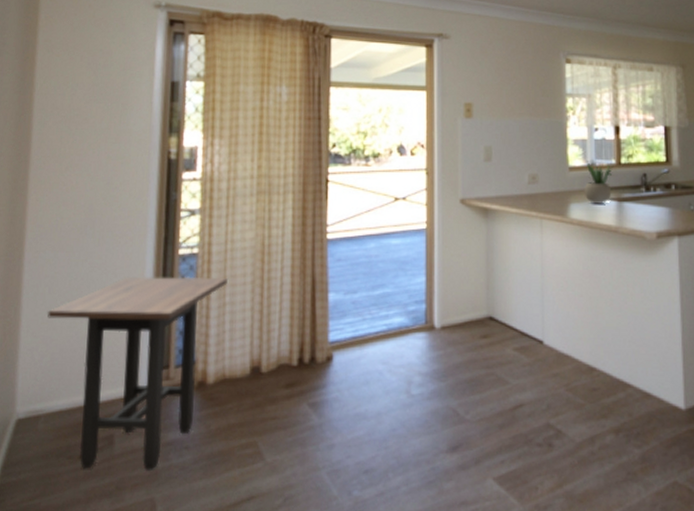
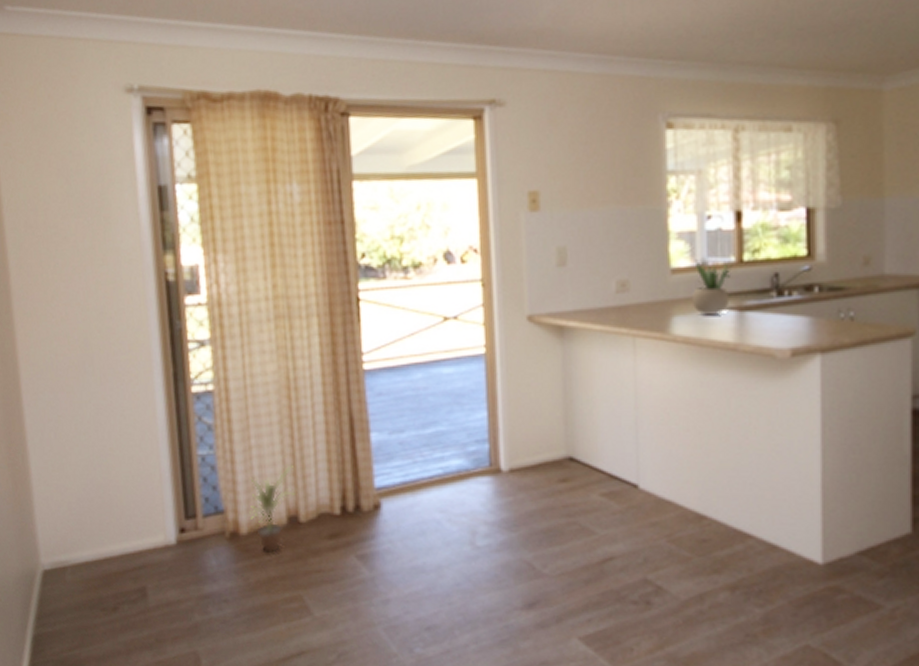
side table: present [46,276,228,470] -> none [56,417,251,623]
potted plant: none [217,320,262,401] -> present [249,464,296,553]

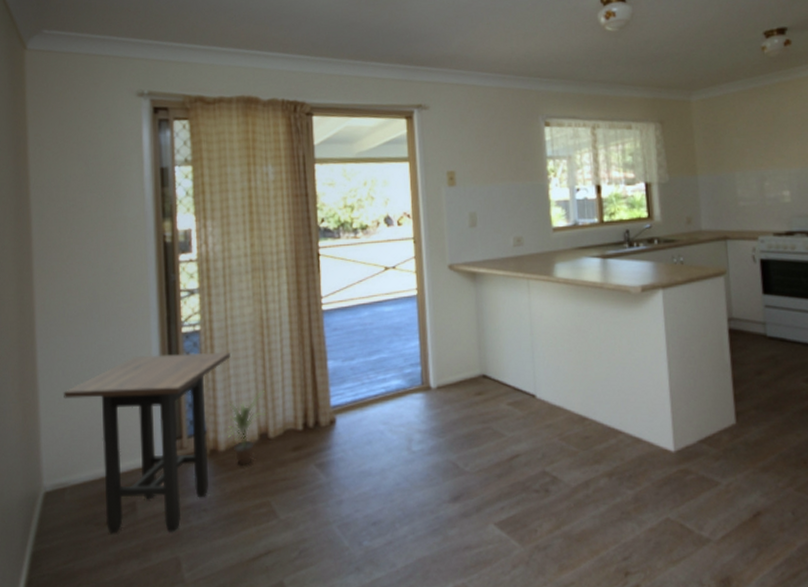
side table: none [56,417,251,623] -> present [62,352,230,532]
potted plant: present [691,259,732,315] -> none [568,221,596,262]

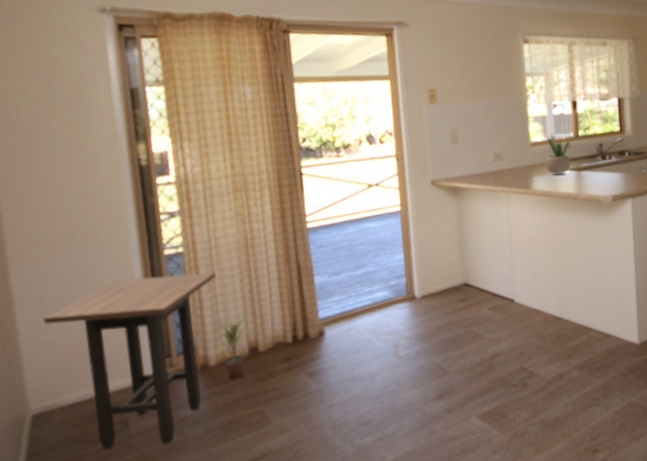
potted plant: none [568,221,596,262] -> present [545,136,572,175]

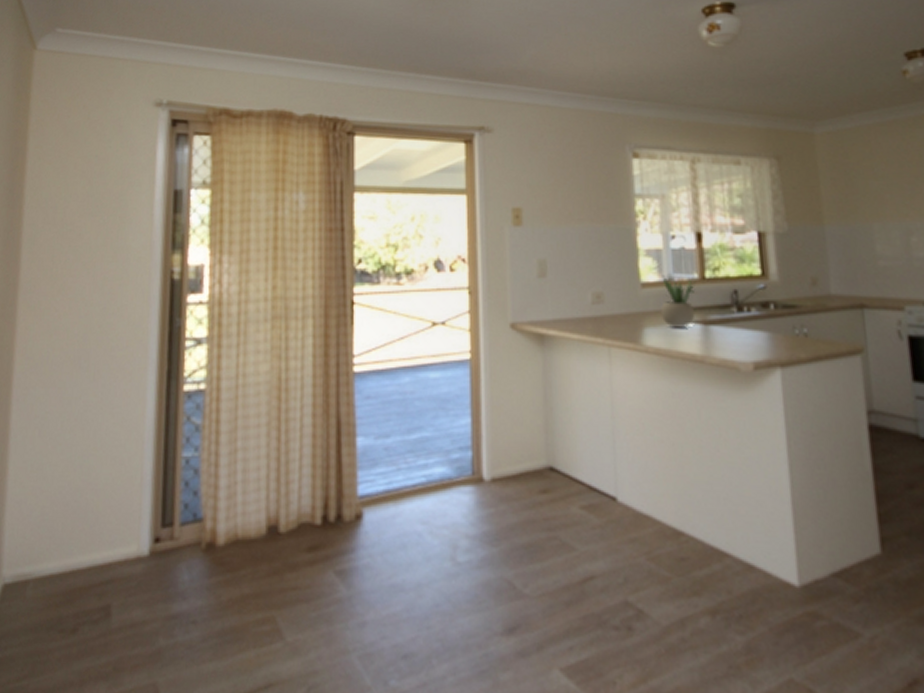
side table: present [42,272,216,448] -> none [36,417,239,649]
potted plant: present [216,306,256,379] -> none [228,469,279,567]

